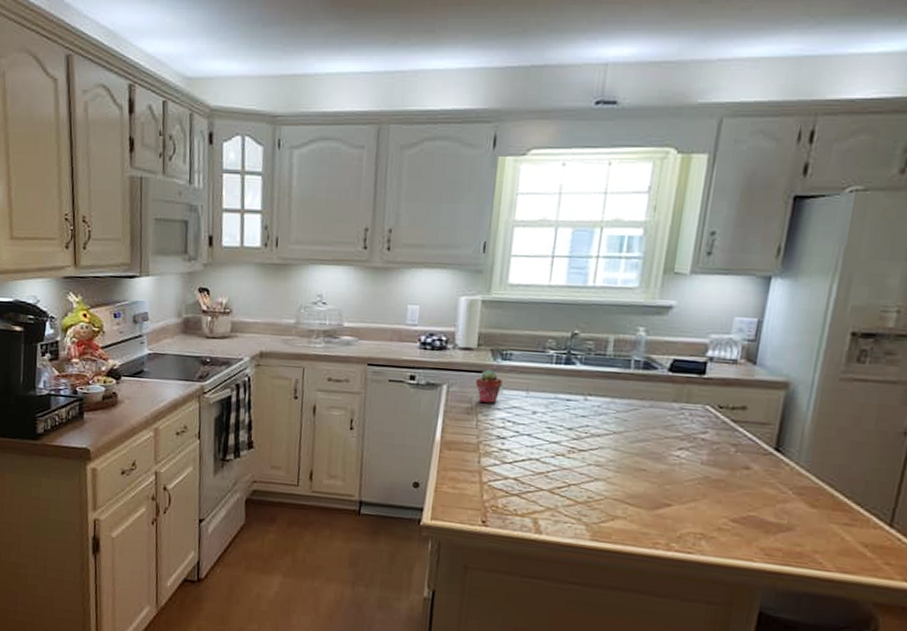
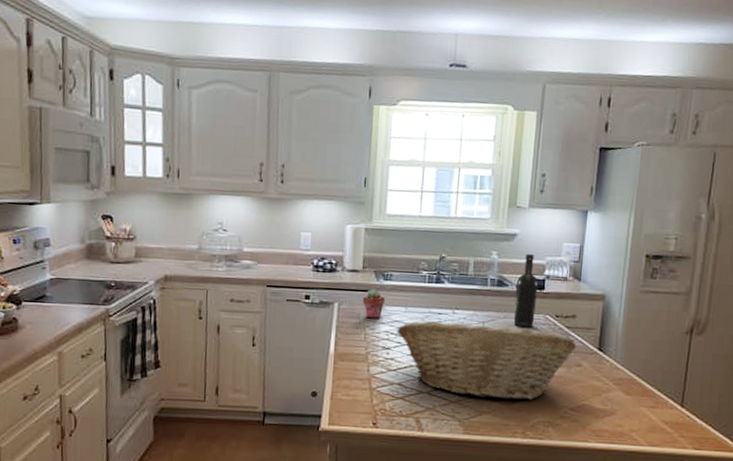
fruit basket: none [514,407,745,506] -> present [396,320,576,400]
wine bottle: none [662,330,698,420] -> present [514,253,539,328]

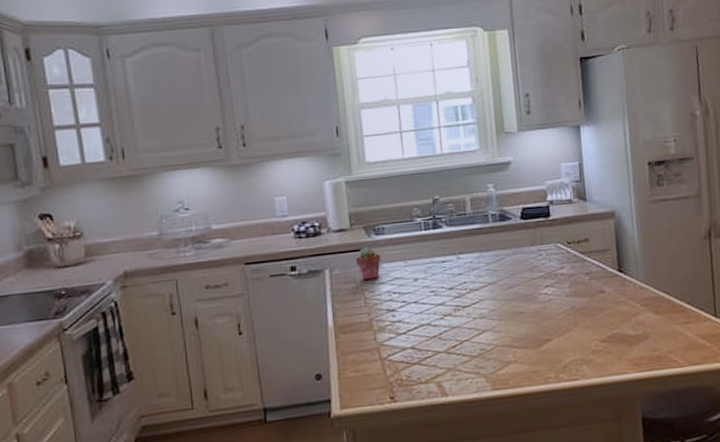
fruit basket: present [396,320,576,400] -> none [399,260,595,348]
wine bottle: present [514,253,539,328] -> none [519,180,546,262]

